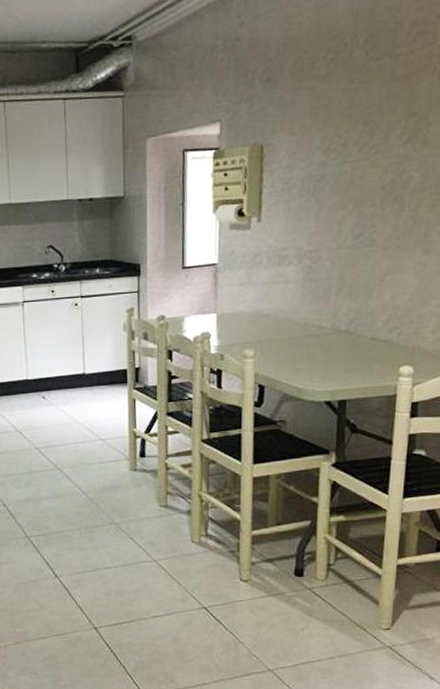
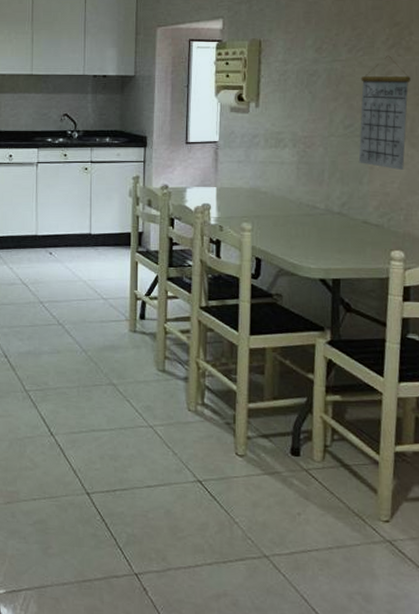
calendar: none [368,152,427,280] -> present [358,55,411,170]

